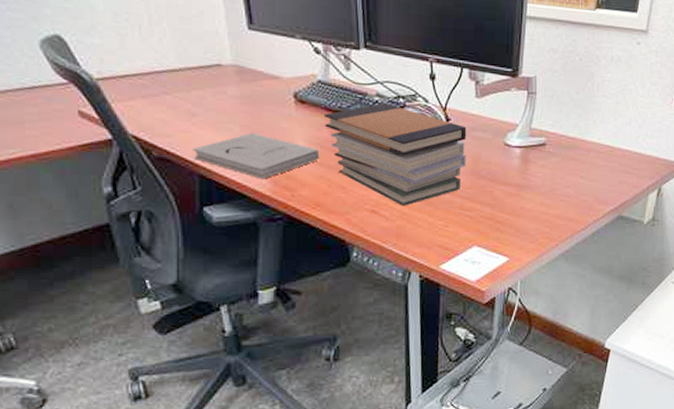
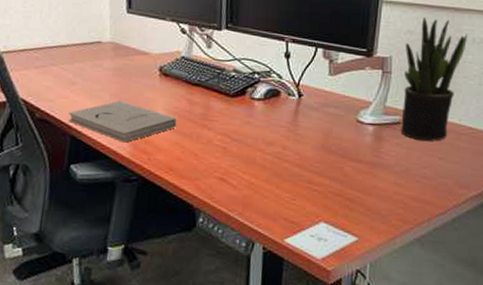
book stack: present [323,102,467,206] -> none [184,78,319,176]
potted plant: none [546,33,607,162] -> present [400,16,468,142]

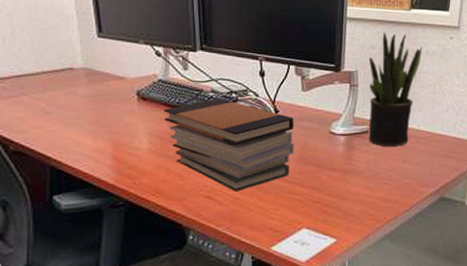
book: present [68,100,177,143] -> none [45,127,160,169]
book stack: none [184,78,319,176] -> present [163,98,294,191]

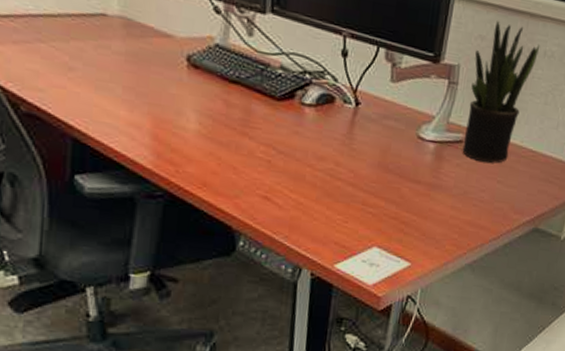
book stack: present [163,98,294,191] -> none [218,77,378,195]

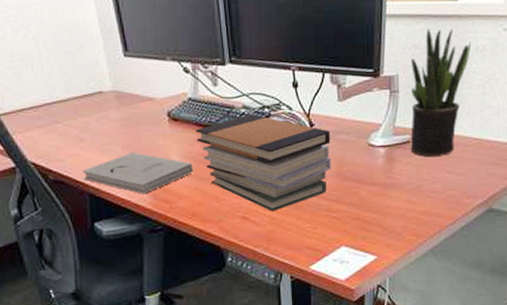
book: none [67,95,211,150] -> present [82,152,194,194]
book stack: none [218,77,378,195] -> present [195,114,331,211]

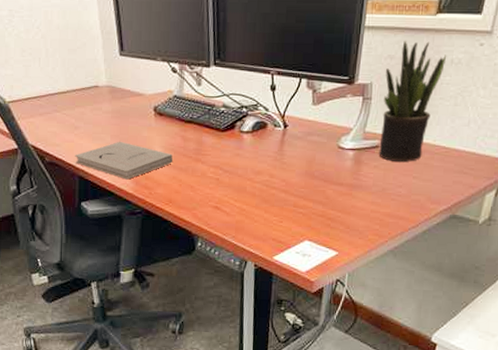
book stack: present [195,114,331,211] -> none [177,112,303,203]

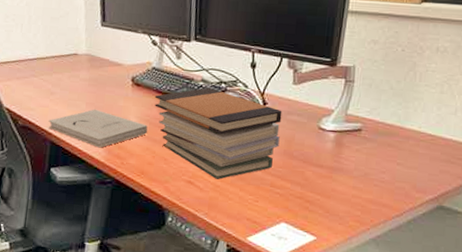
book stack: none [177,112,303,203] -> present [154,87,282,180]
potted plant: present [378,40,447,163] -> none [361,26,432,148]

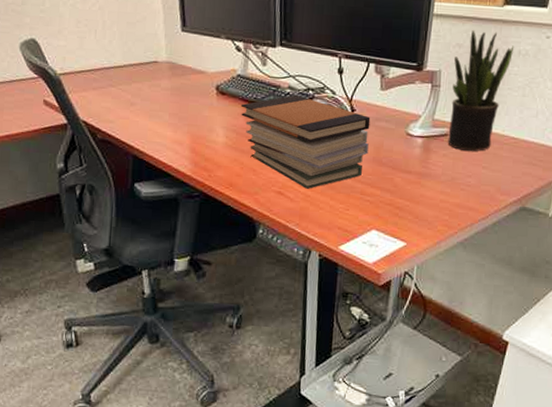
book: present [48,109,148,148] -> none [129,119,235,161]
potted plant: none [361,26,432,148] -> present [447,29,515,152]

